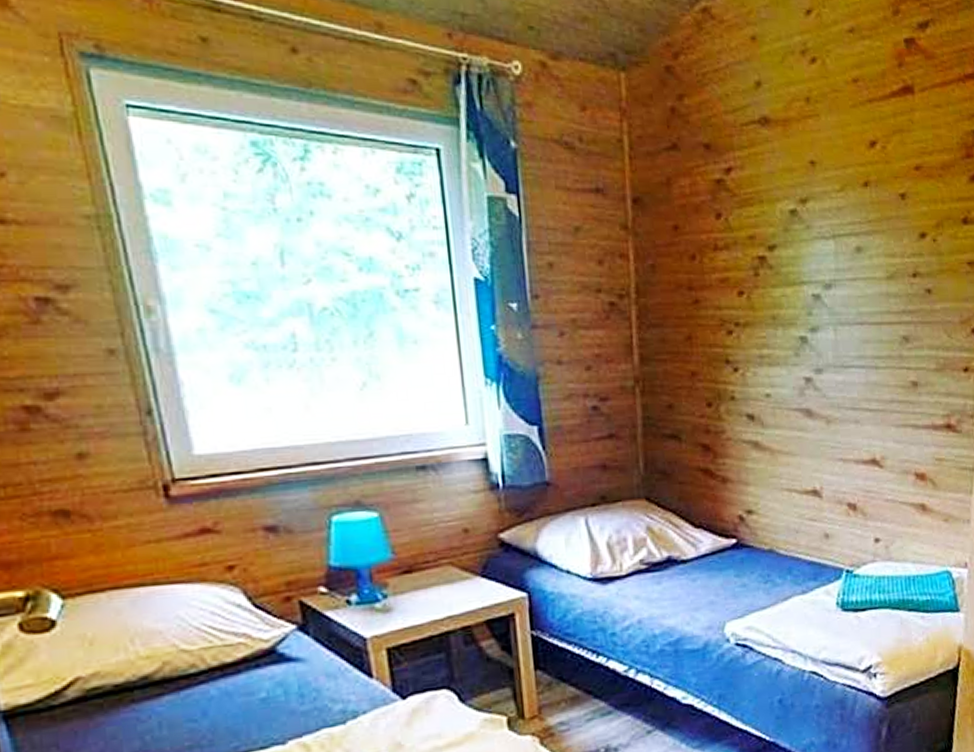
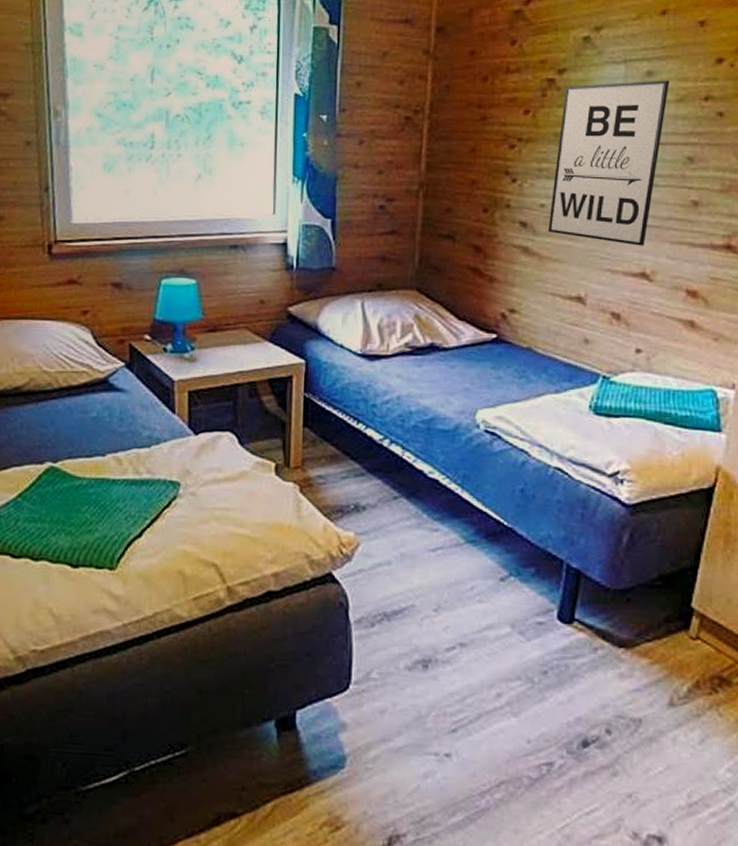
wall art: none [776,256,879,432] -> present [547,80,670,246]

